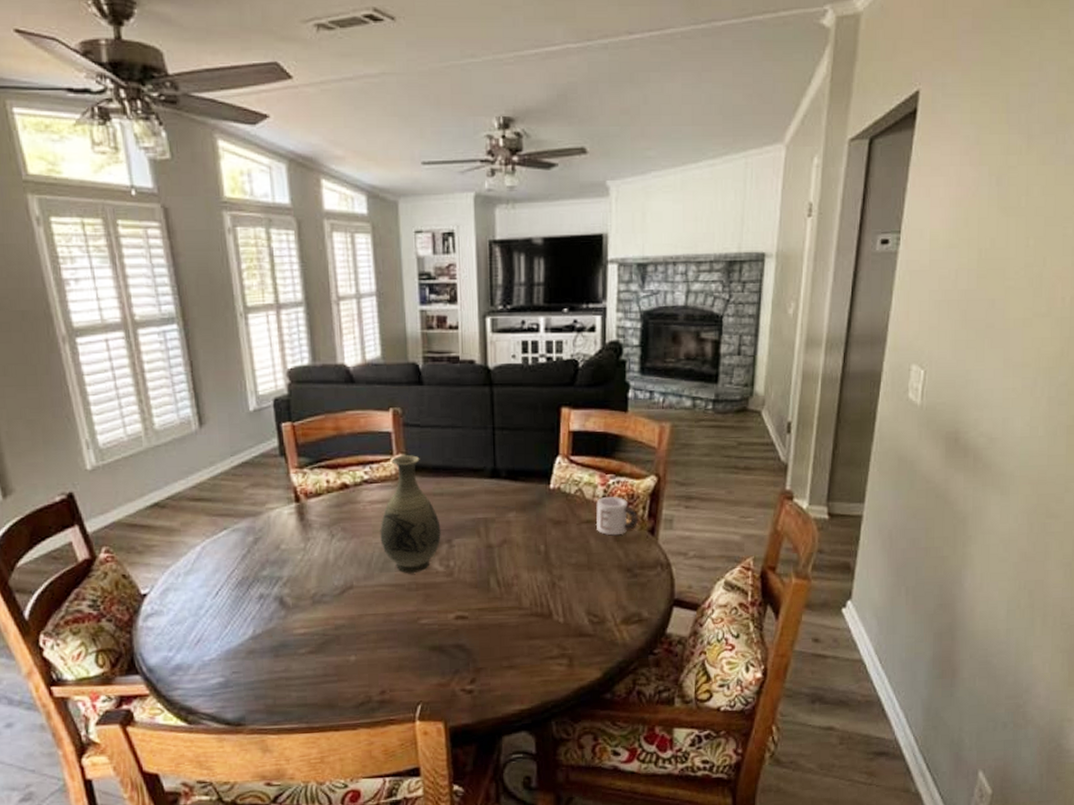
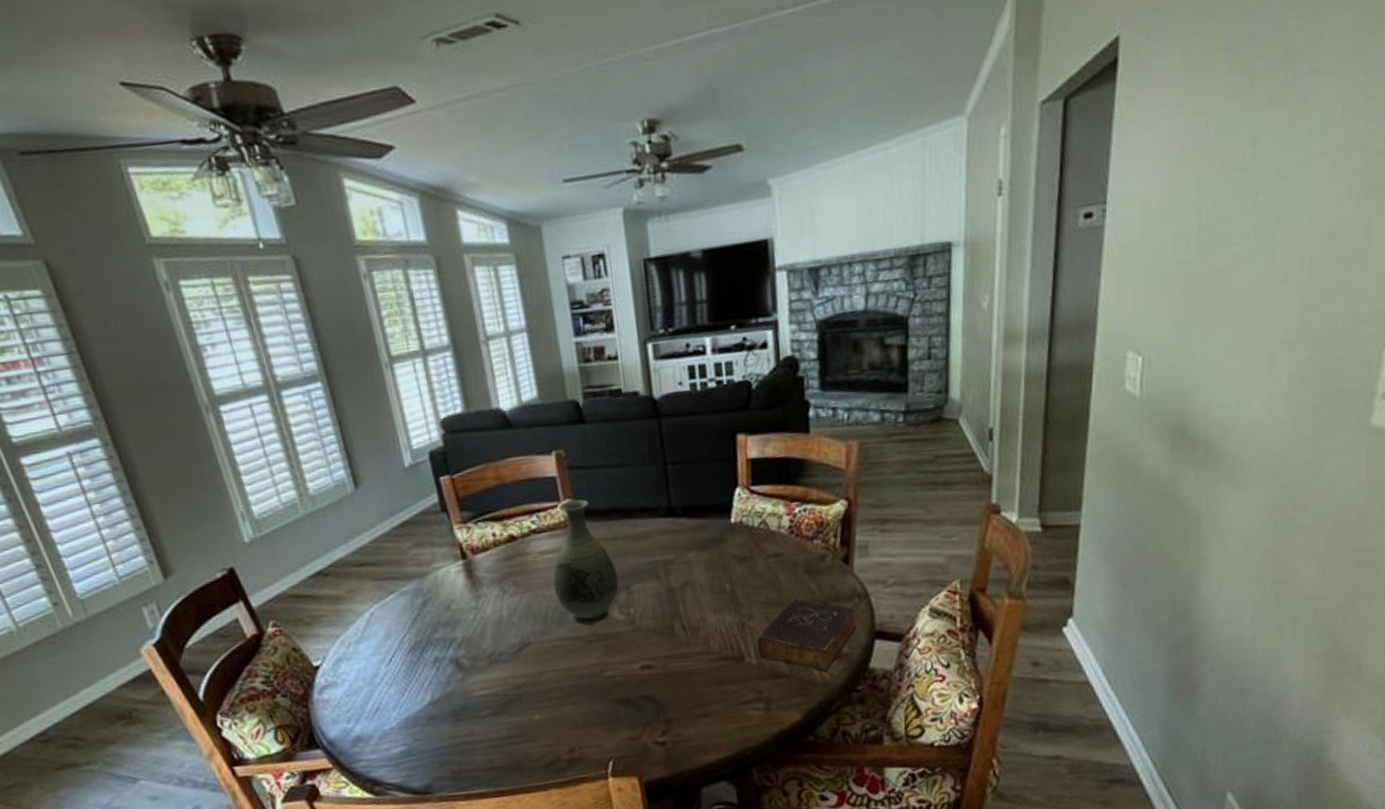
book: none [566,562,658,634] -> present [757,598,857,672]
mug: present [595,497,639,536] -> none [782,526,831,569]

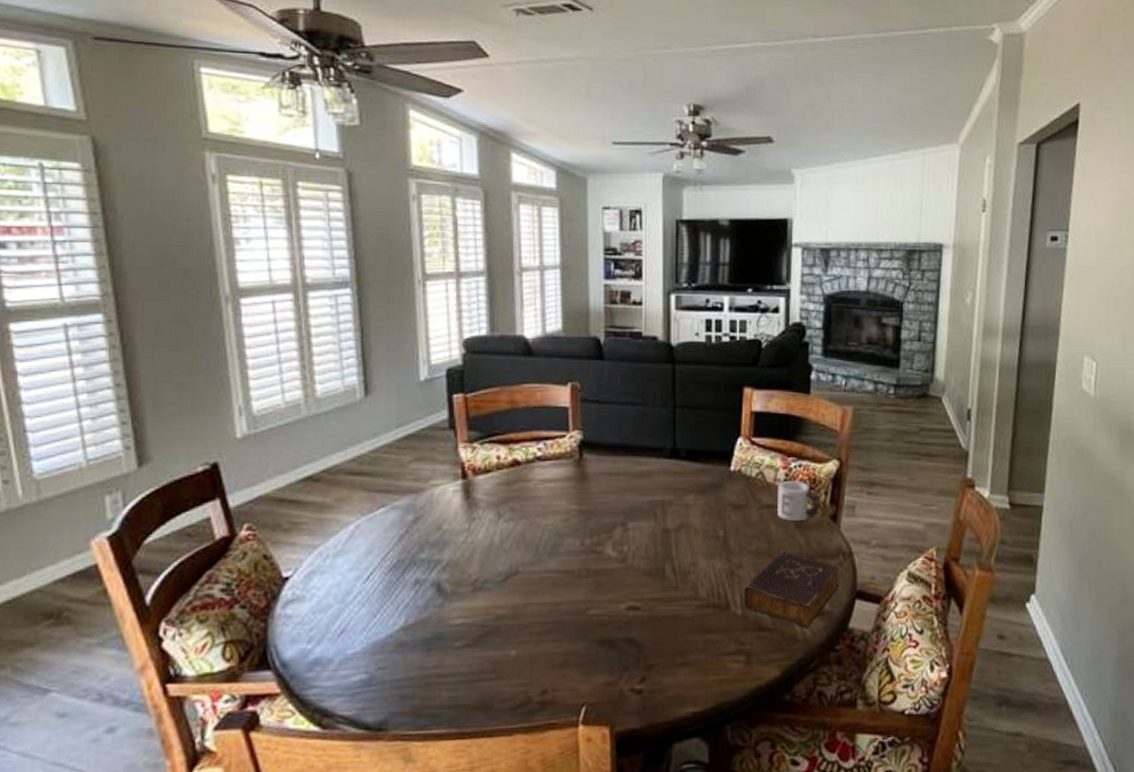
vase: present [553,499,619,625] -> none [551,432,616,558]
mug: none [782,526,831,569] -> present [776,481,821,522]

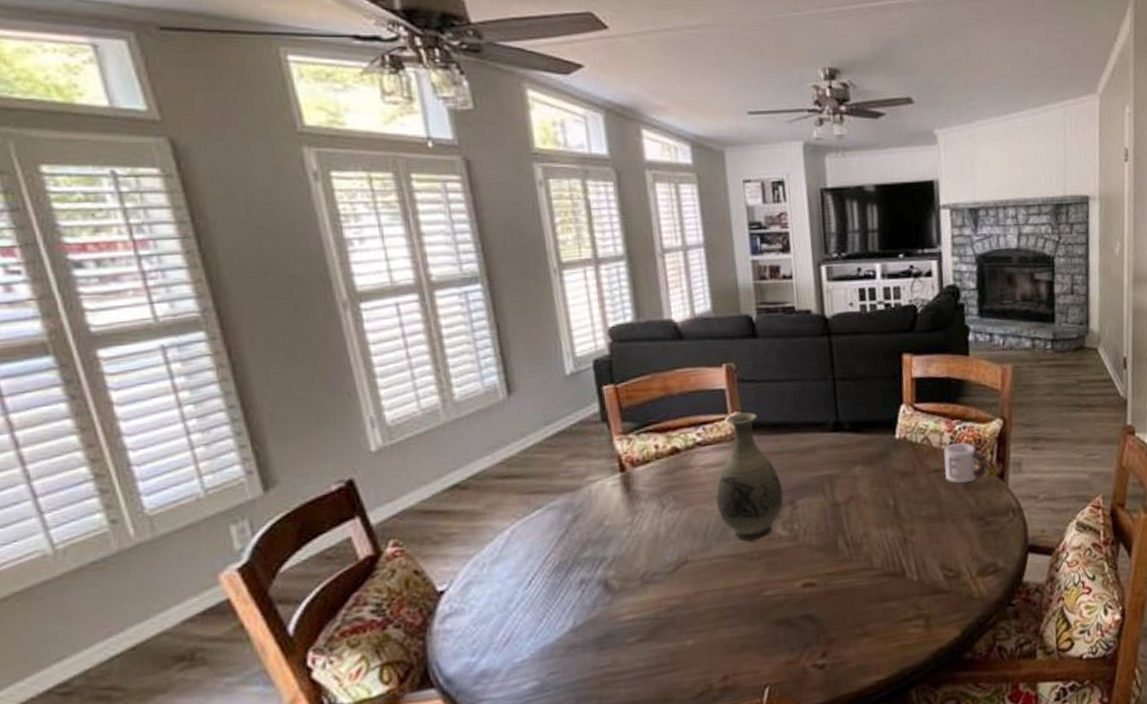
vase: none [551,432,616,558] -> present [716,412,783,541]
book: present [744,550,840,628] -> none [918,512,1011,587]

